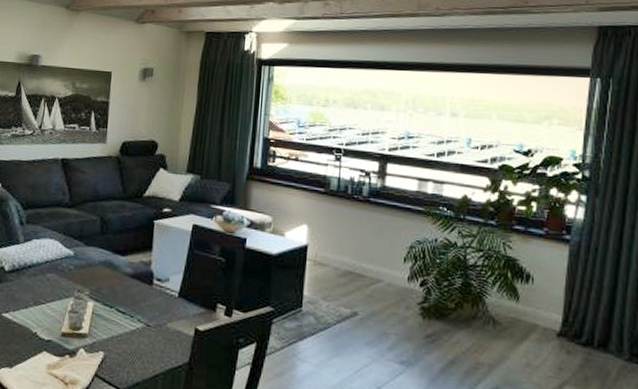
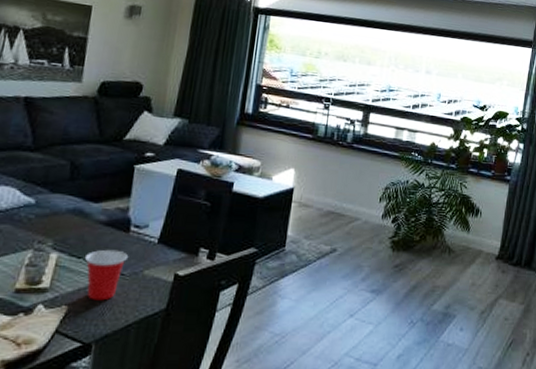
cup: none [115,300,153,350] -> present [84,249,129,301]

